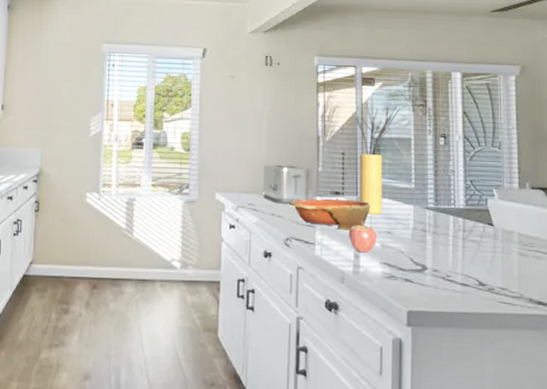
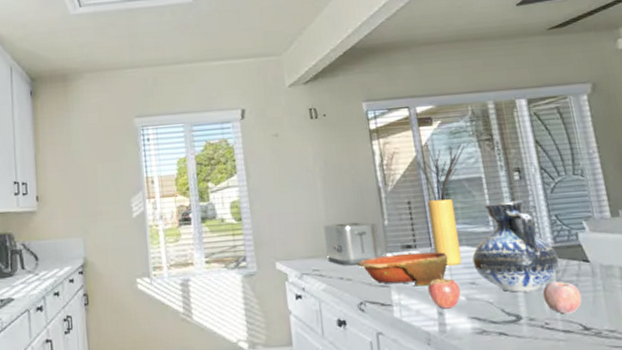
ceramic jug: none [392,163,467,247] -> present [472,201,560,293]
fruit: none [449,239,482,270] -> present [542,281,582,314]

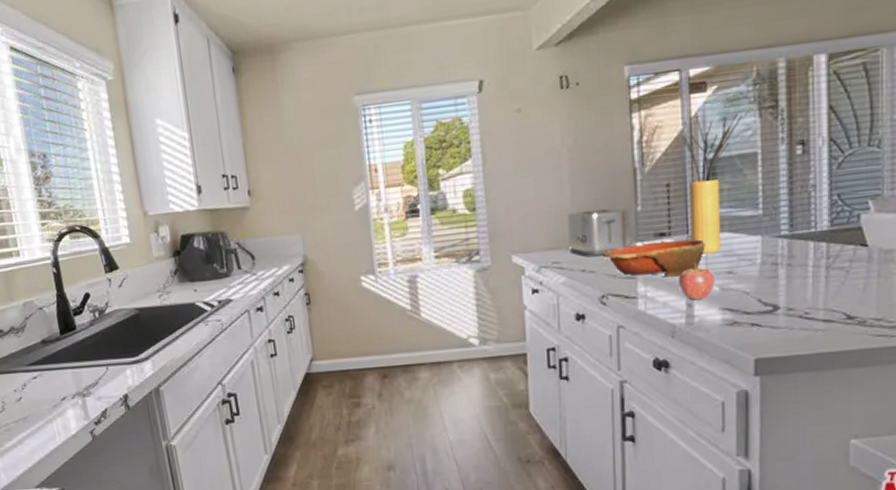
ceramic jug: present [472,201,560,293] -> none [733,179,832,282]
fruit: present [542,281,582,314] -> none [807,267,851,303]

